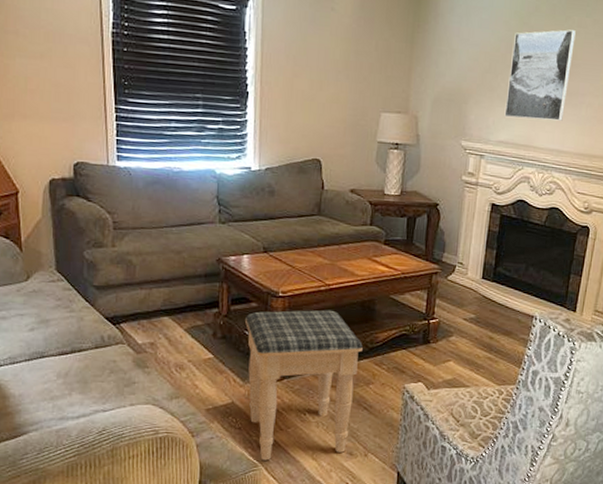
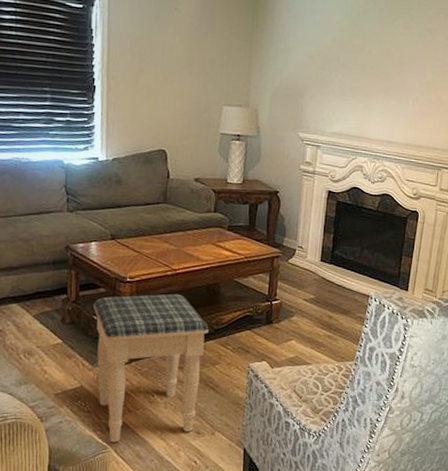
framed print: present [504,29,576,121] -> none [338,31,401,114]

